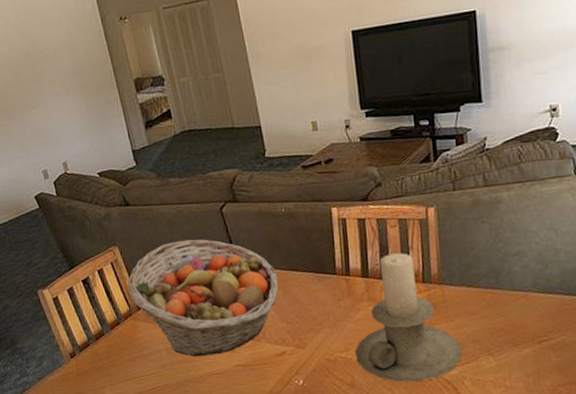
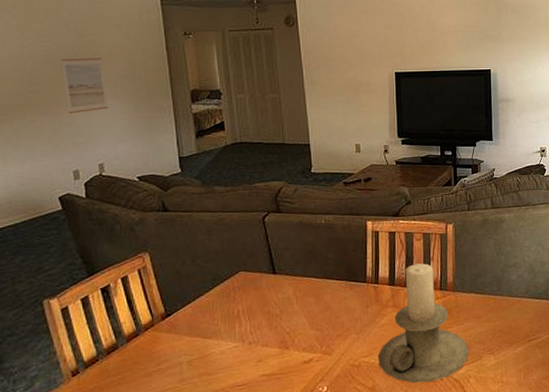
wall art: none [15,55,63,116] -> present [61,58,109,114]
fruit basket: present [127,239,279,356] -> none [153,247,313,368]

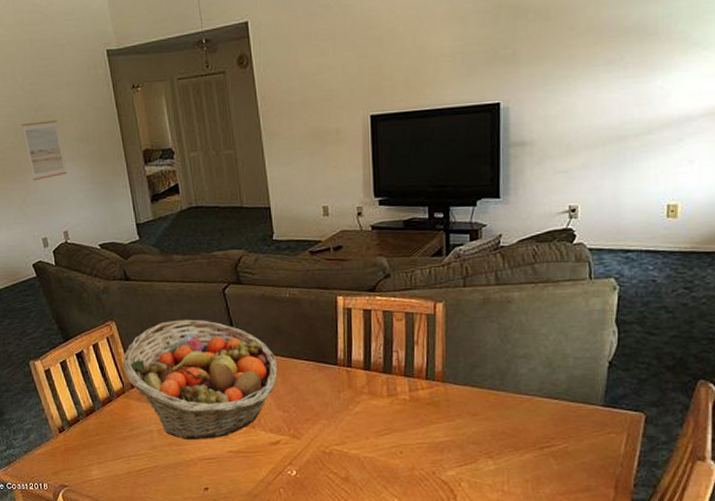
fruit basket: none [153,247,313,368] -> present [122,319,278,439]
candle holder: present [377,263,469,383] -> none [351,347,461,480]

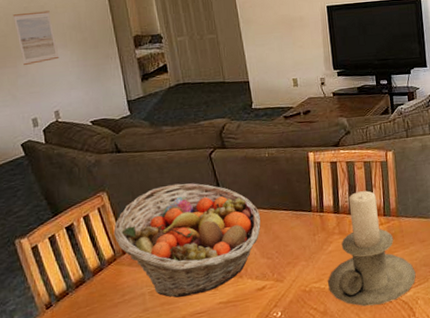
candle holder: none [351,347,461,480] -> present [327,190,416,307]

